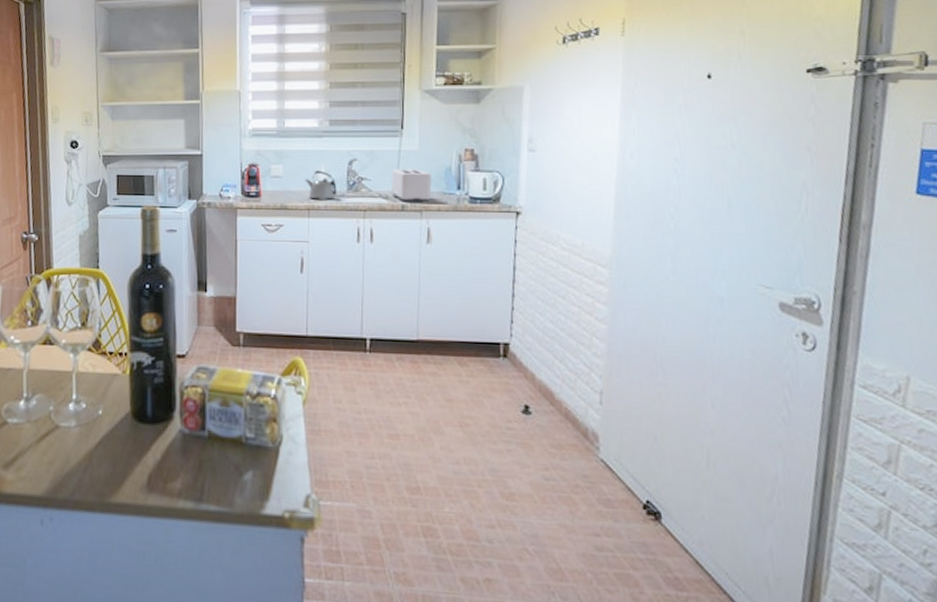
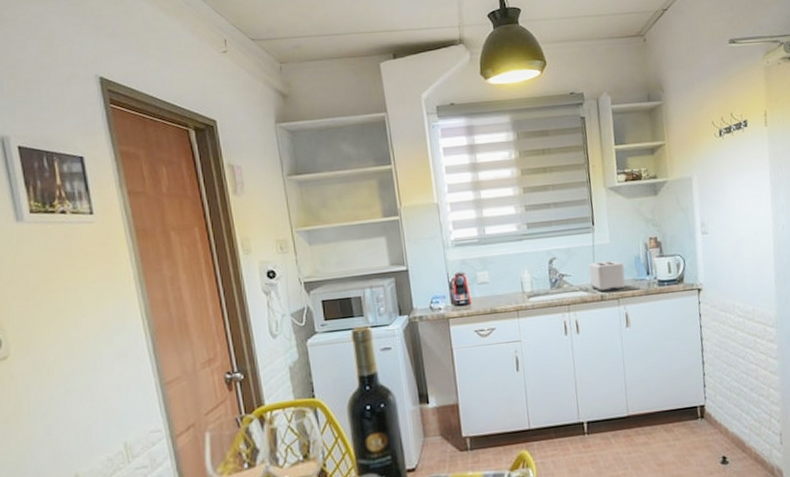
kettle: present [305,171,337,201] -> none [510,272,542,301]

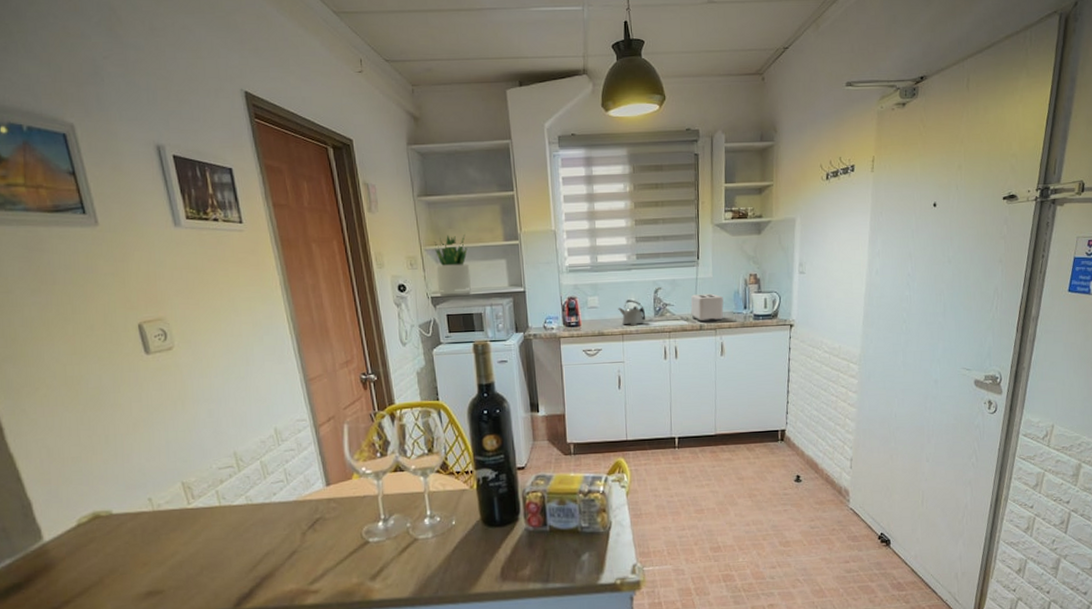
planter: none [306,213,348,282] -> present [434,234,471,298]
kettle: none [510,272,542,301] -> present [618,300,646,326]

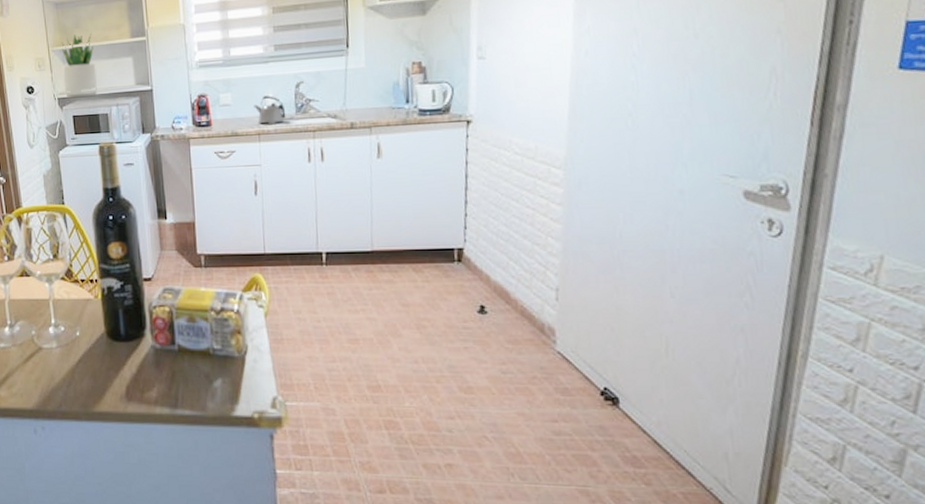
toaster: present [690,293,724,323] -> none [339,86,381,120]

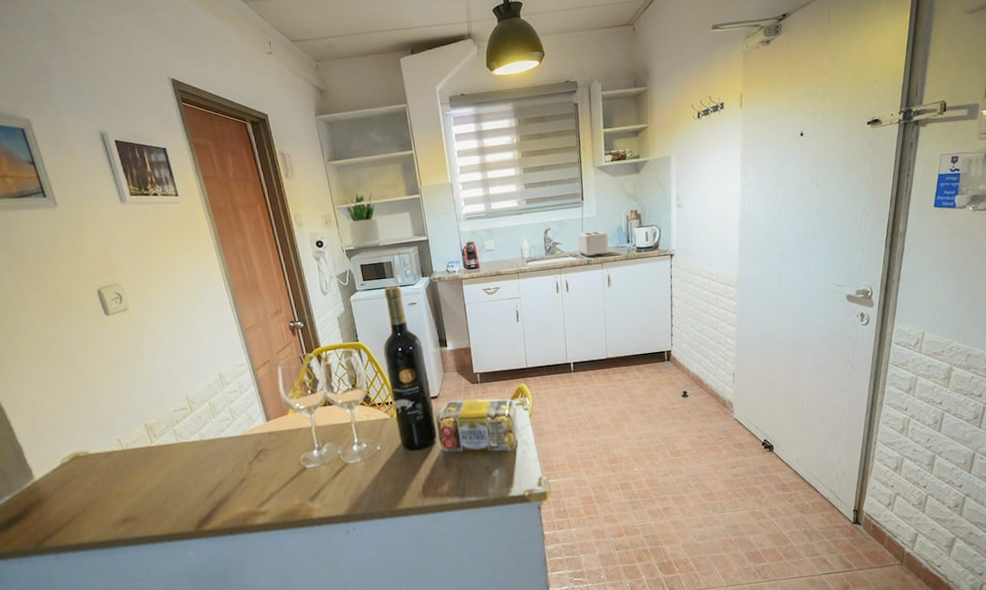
kettle: present [254,96,286,125] -> none [512,241,538,265]
toaster: none [339,86,381,120] -> present [578,230,609,258]

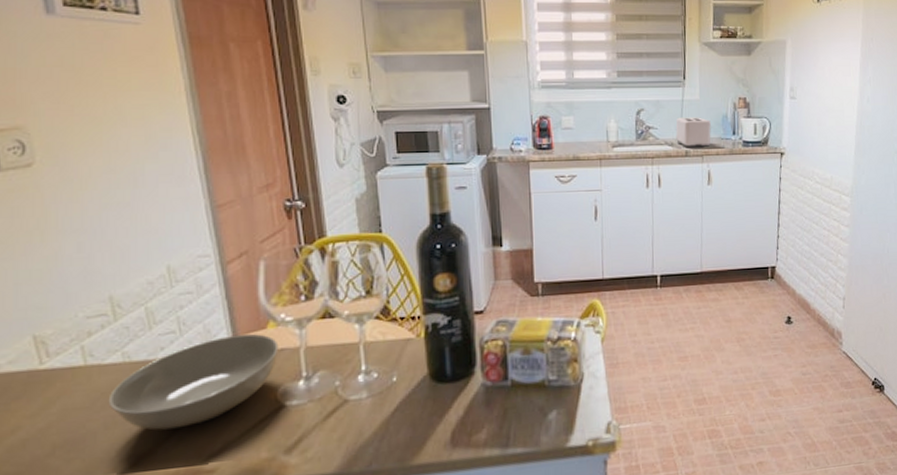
bowl: none [194,418,298,486] -> present [108,333,279,431]
planter: present [345,192,381,250] -> none [383,41,426,112]

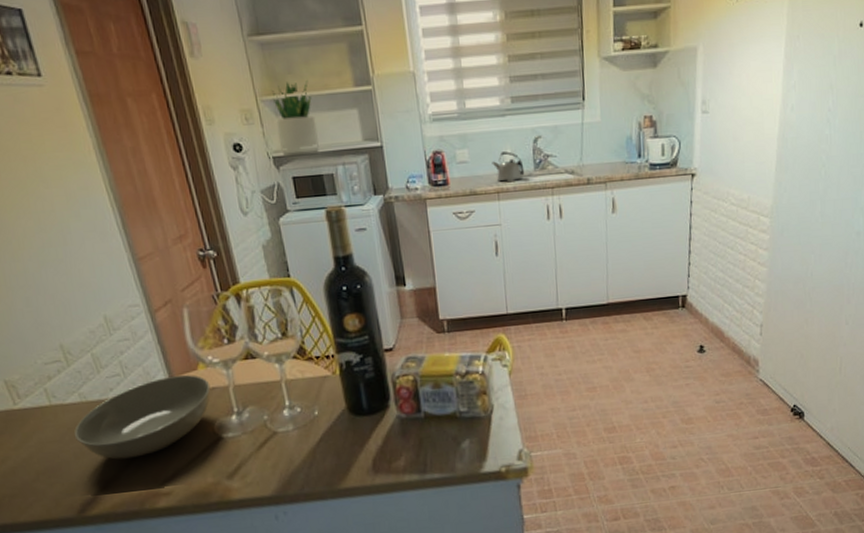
planter: none [383,41,426,112] -> present [271,80,319,157]
kettle: none [596,121,627,150] -> present [492,151,525,183]
toaster: present [676,117,711,148] -> none [576,140,615,176]

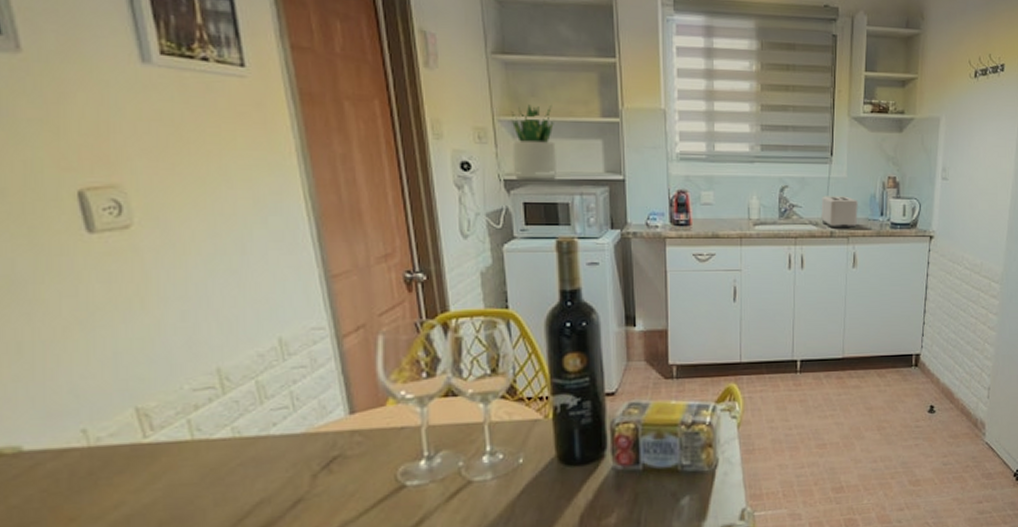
bowl: present [73,374,211,460] -> none [217,410,399,509]
kettle: present [492,151,525,183] -> none [737,198,769,229]
toaster: none [576,140,615,176] -> present [821,196,858,229]

